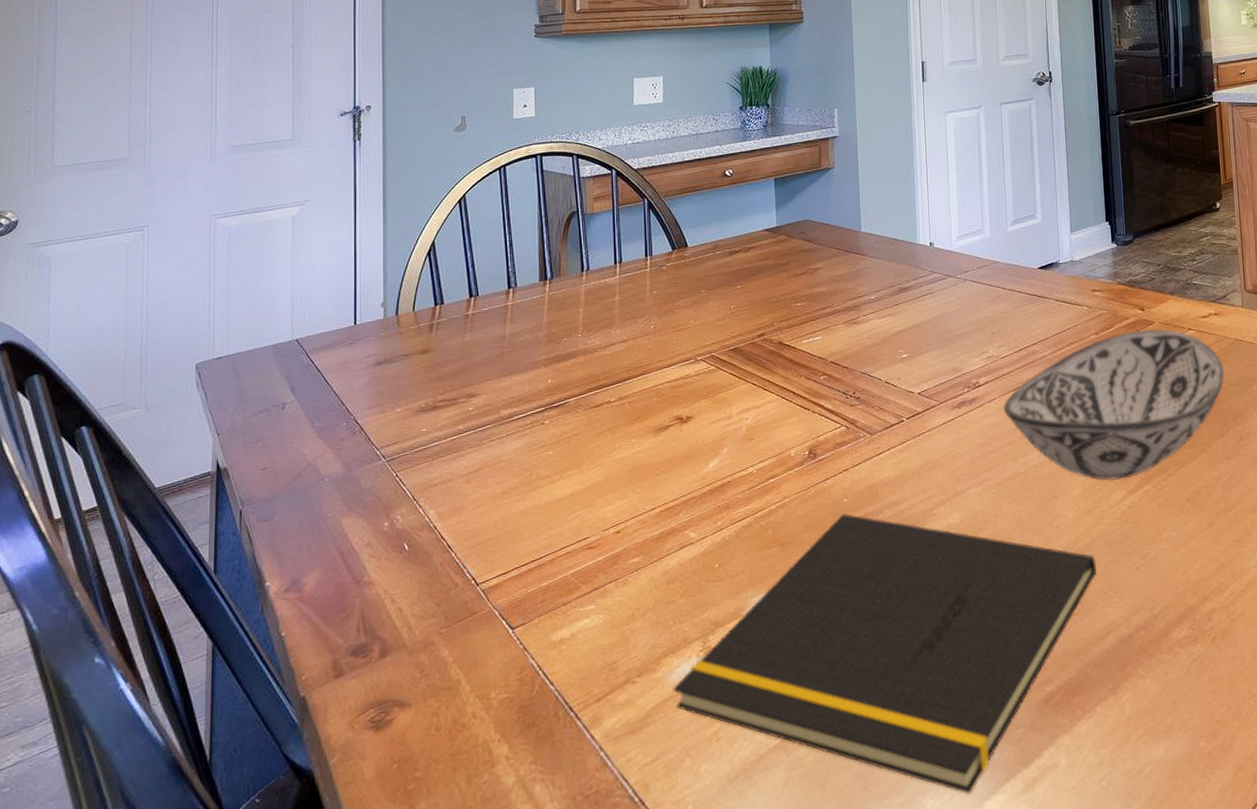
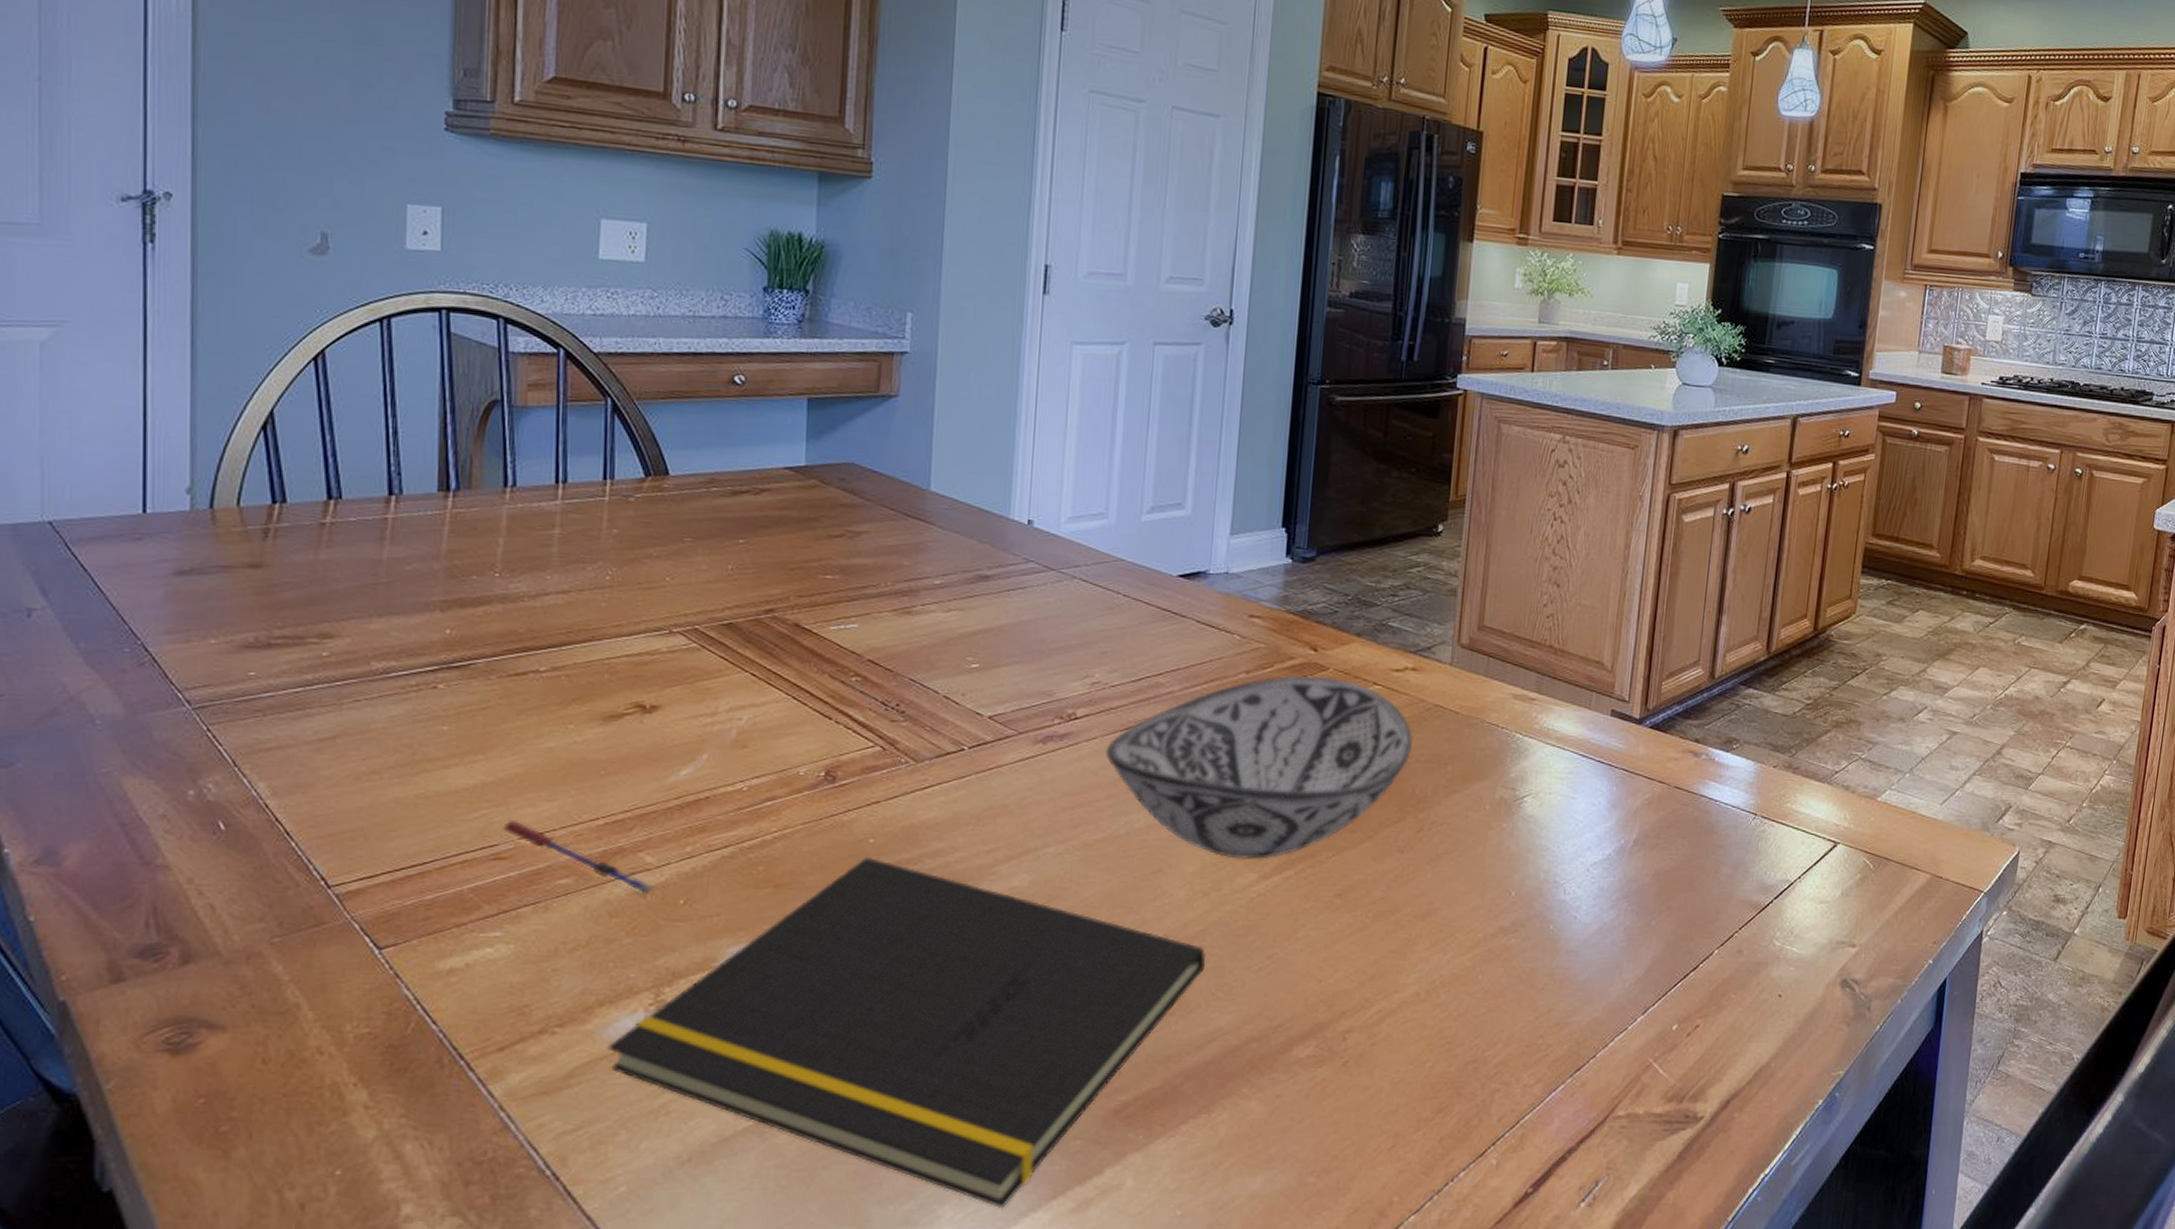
pen: none [592,517,699,564] -> present [503,821,657,896]

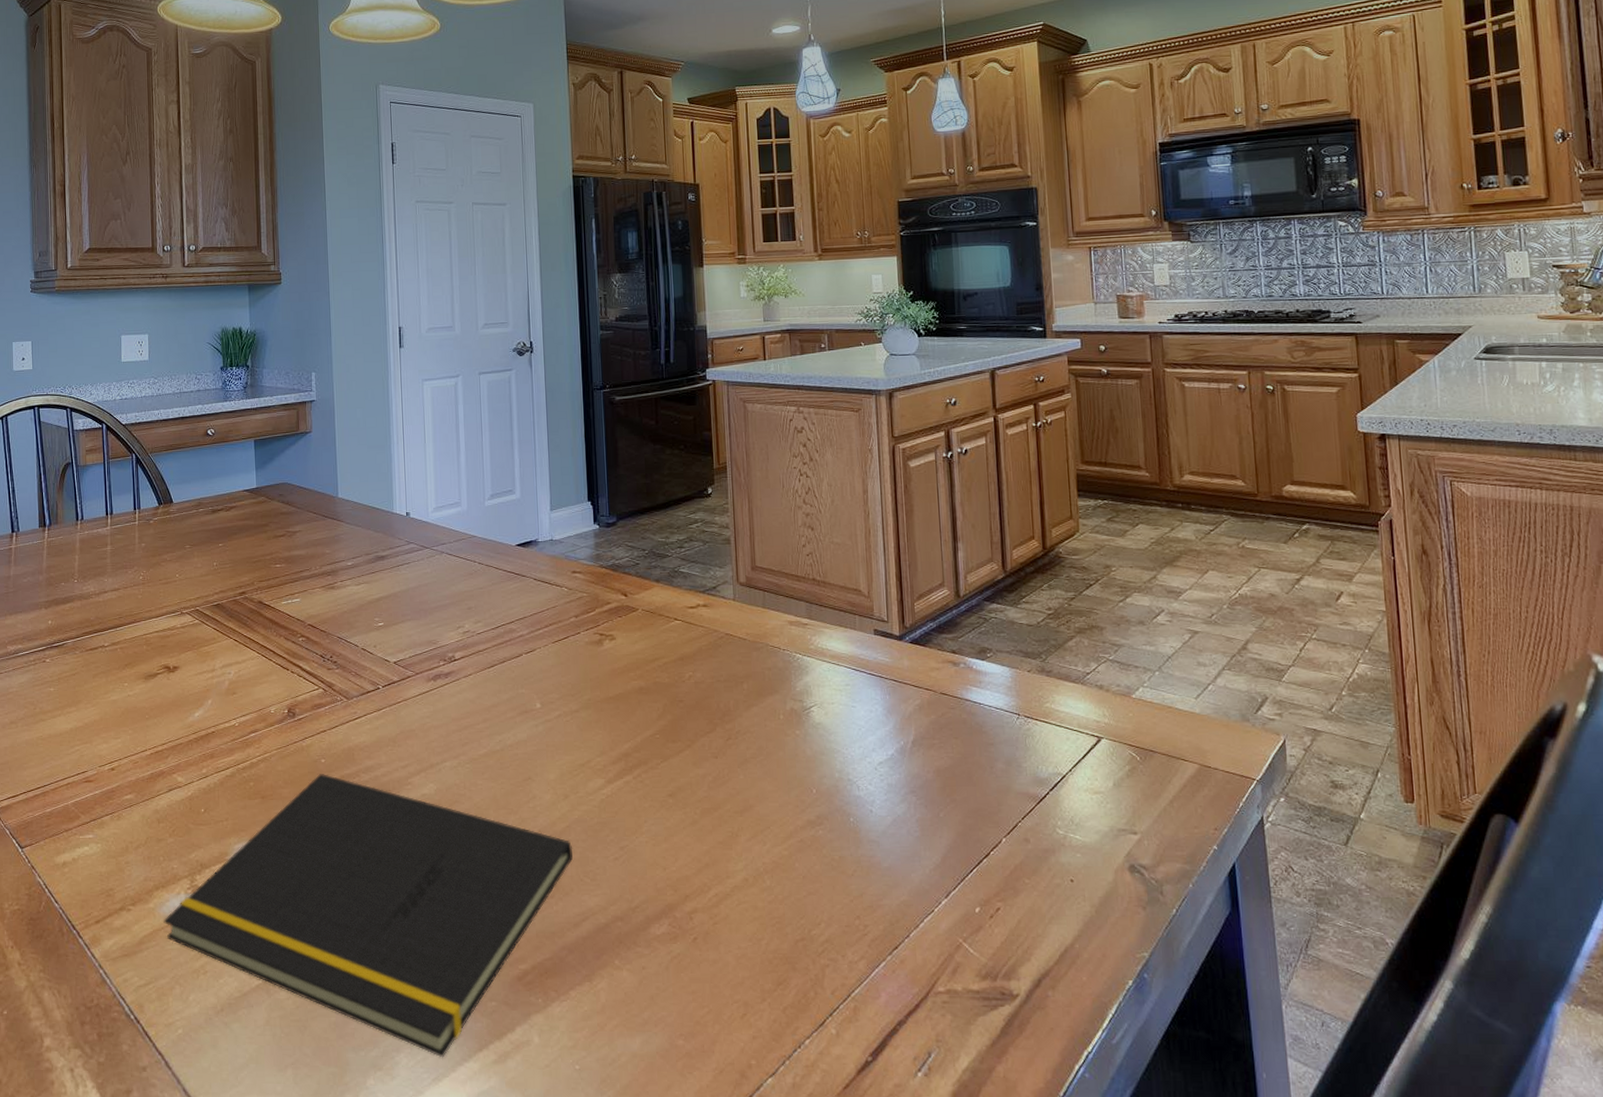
pen: present [503,821,657,896] -> none [90,754,186,806]
decorative bowl: present [1105,675,1414,859] -> none [479,616,713,767]

